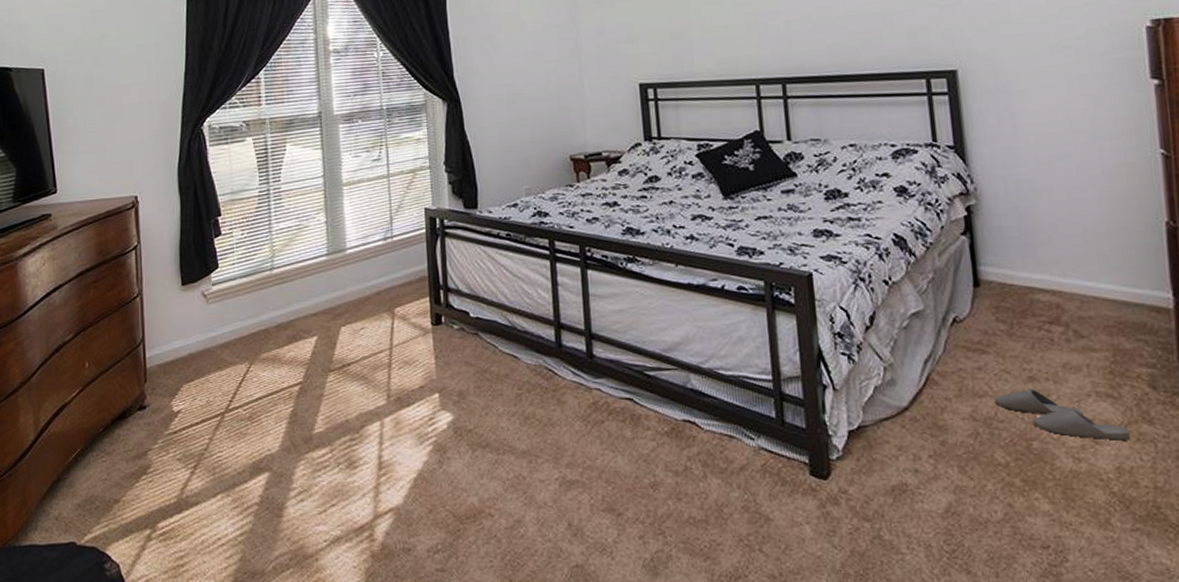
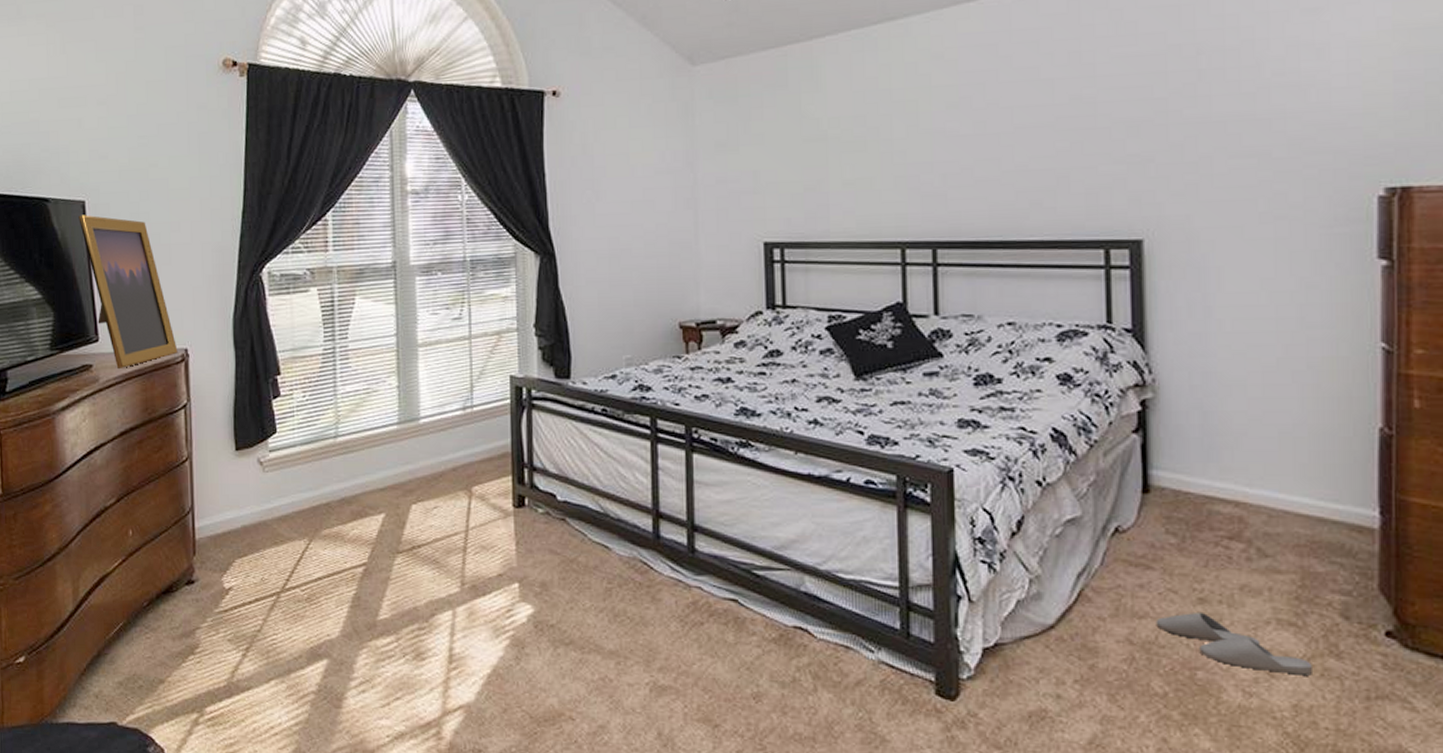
picture frame: none [38,81,129,216] -> present [78,215,178,368]

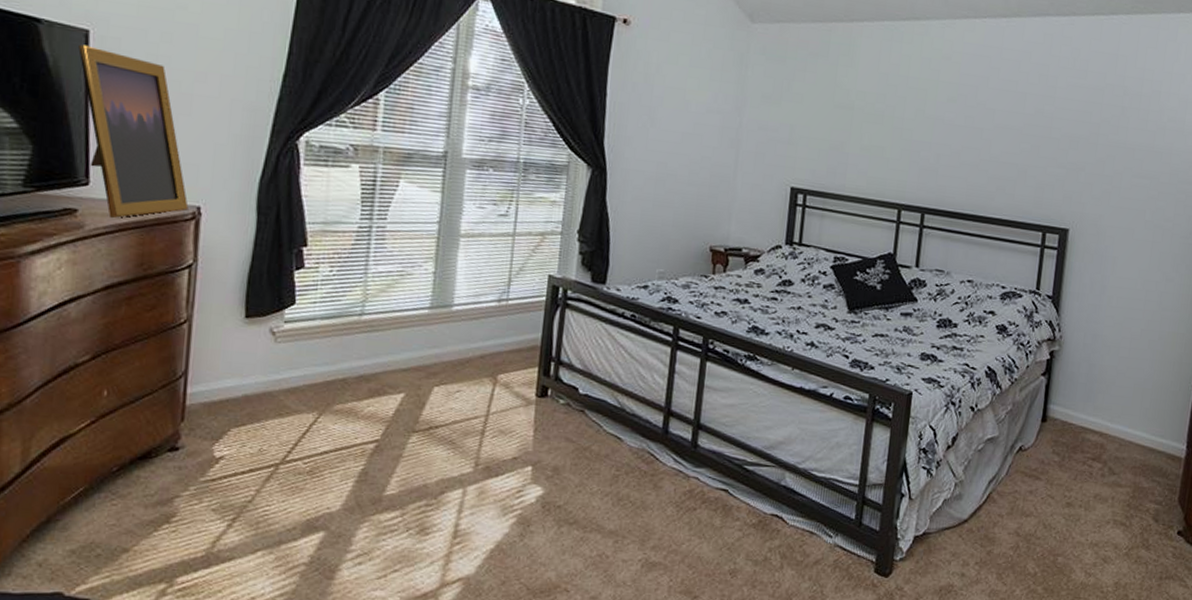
slippers: present [1155,613,1312,676] -> none [1036,513,1131,561]

